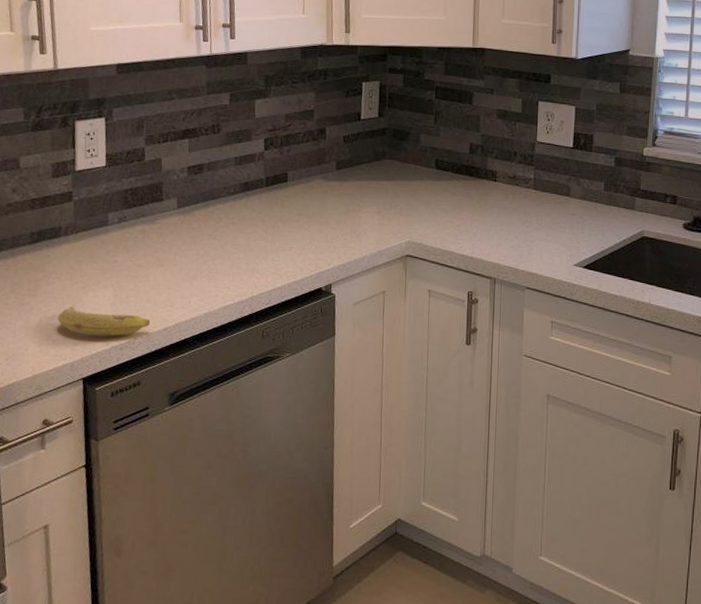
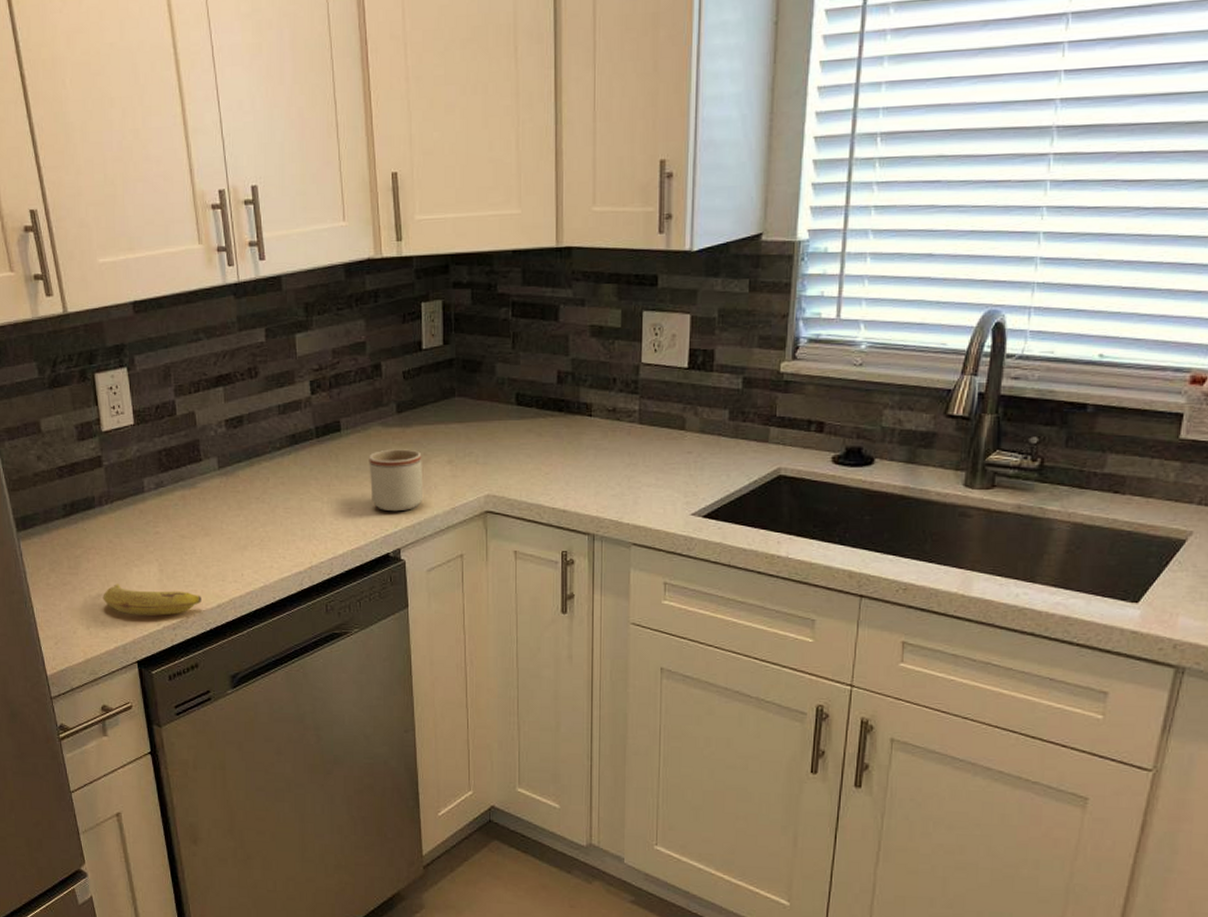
mug: none [309,199,355,252] -> present [369,449,422,512]

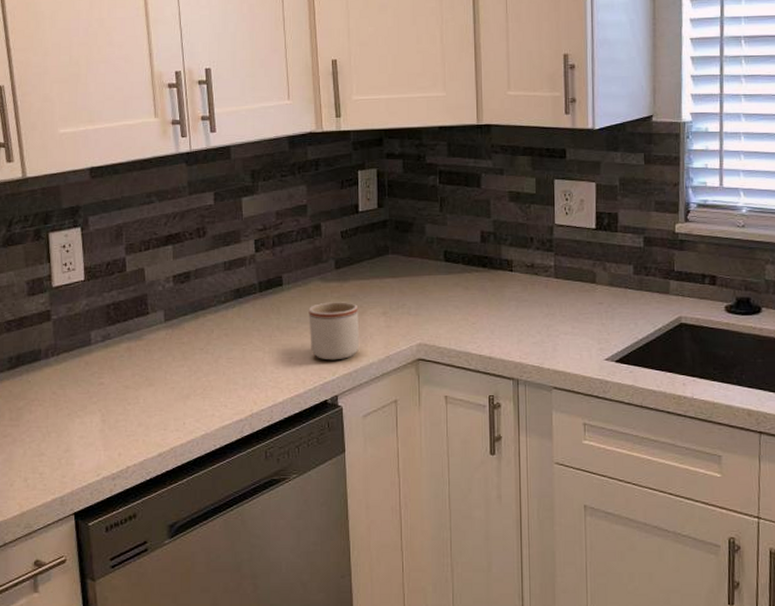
fruit: present [103,584,202,616] -> none [43,435,143,466]

